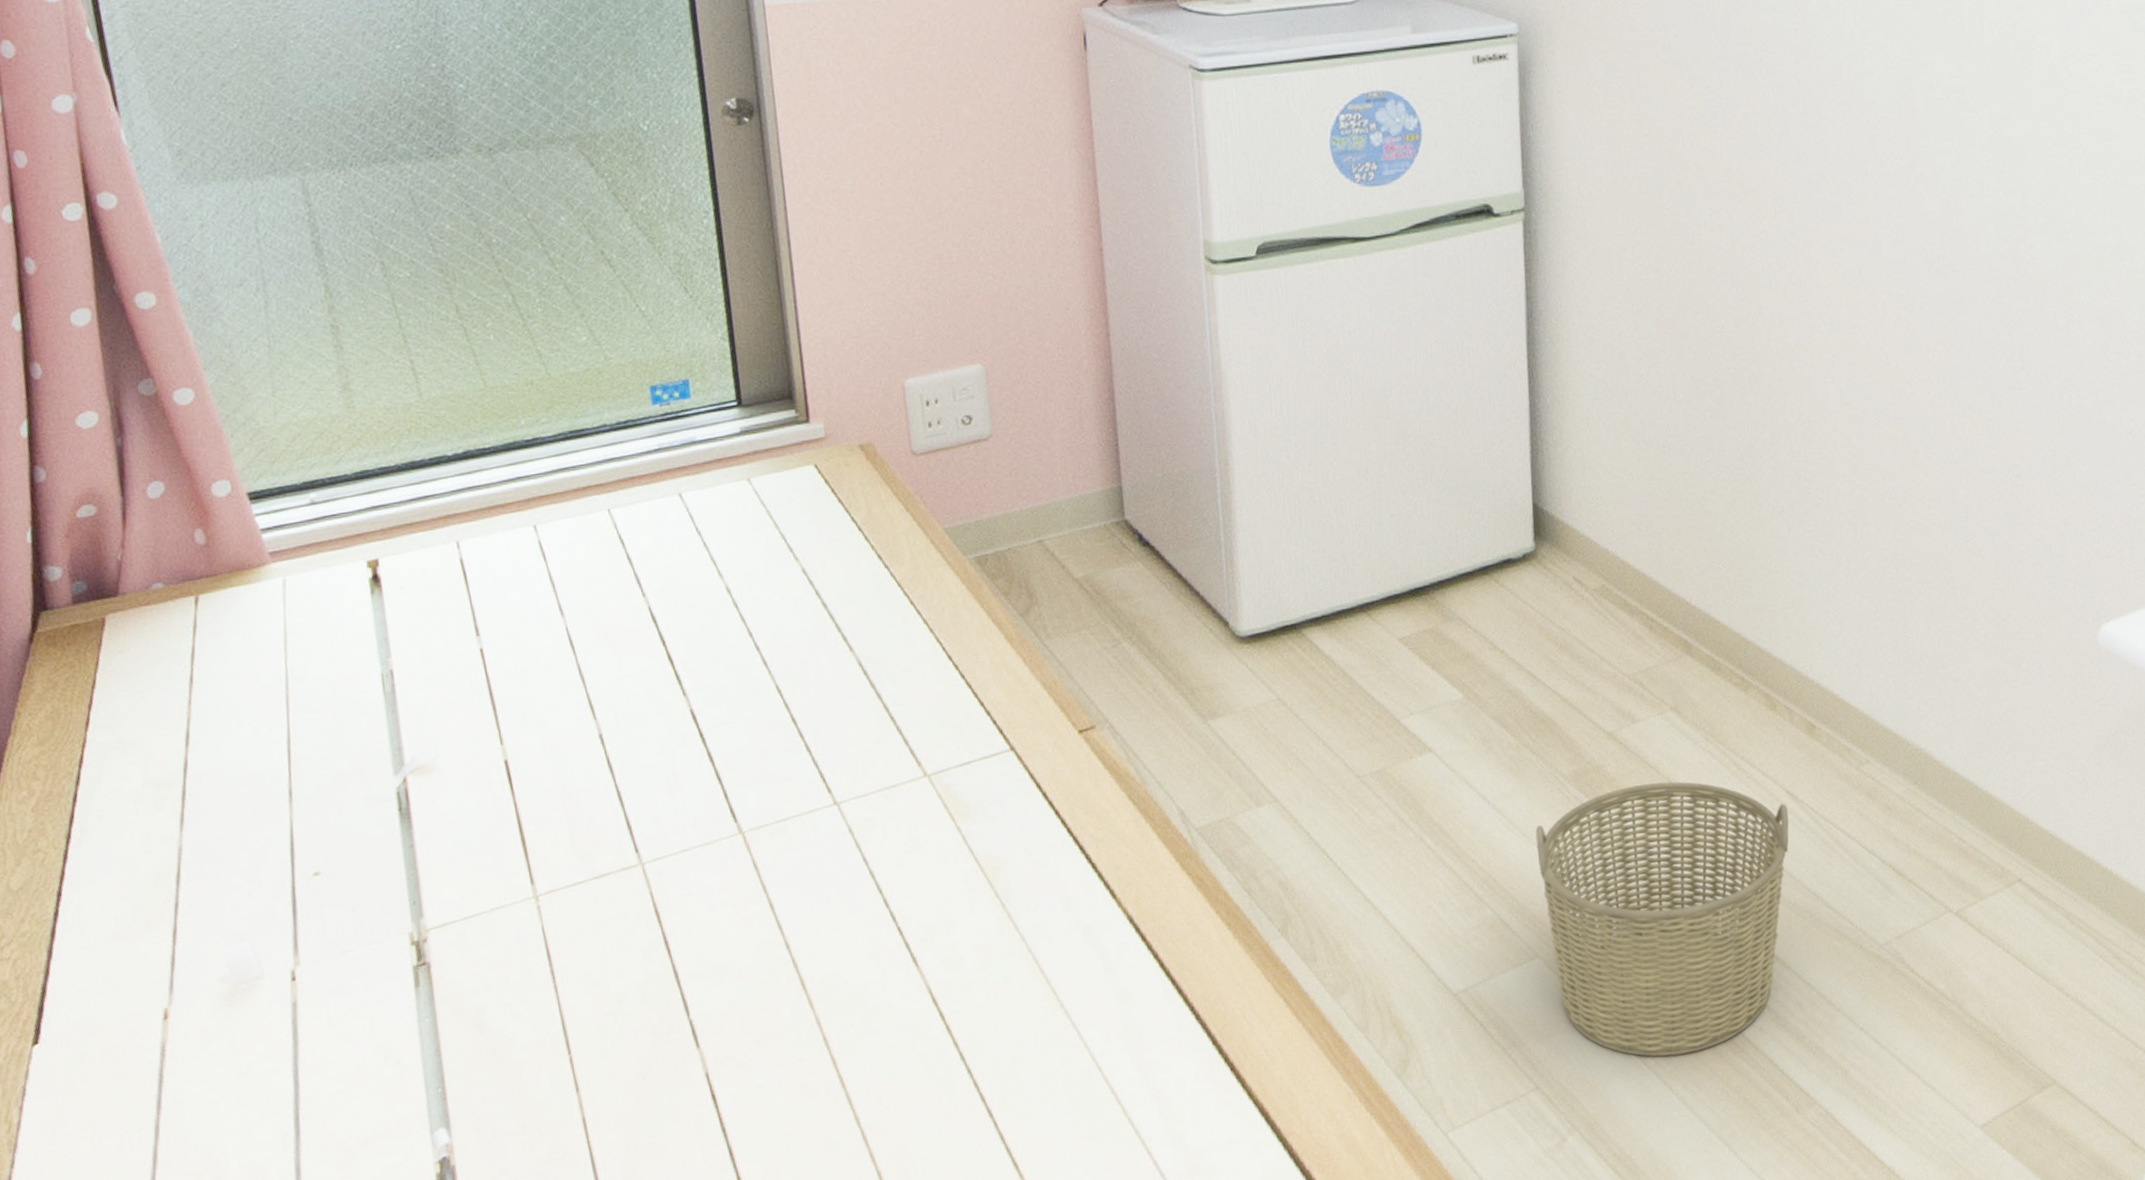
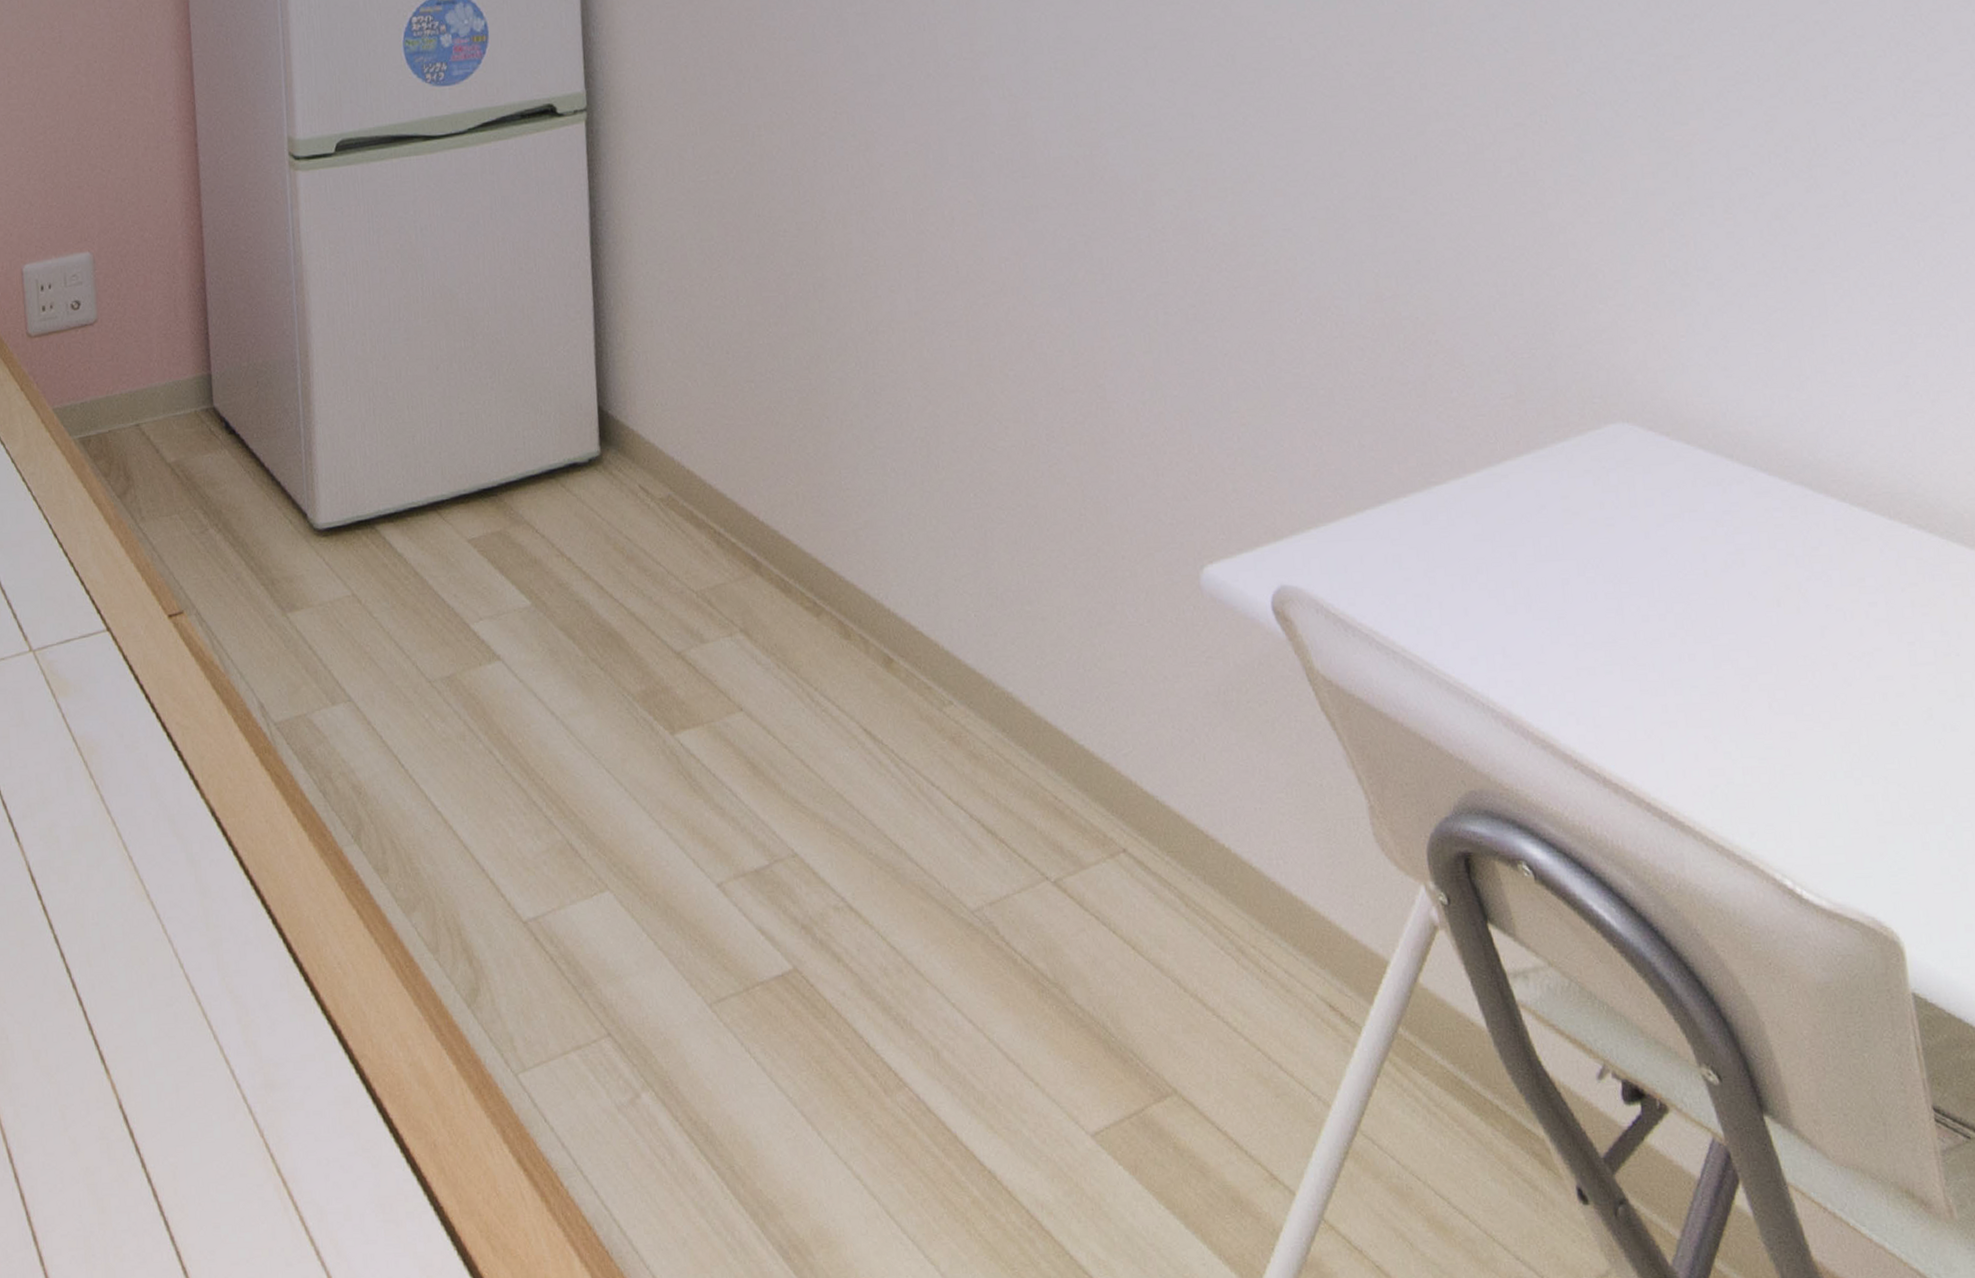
basket: present [1535,781,1790,1057] -> none [604,709,869,1014]

